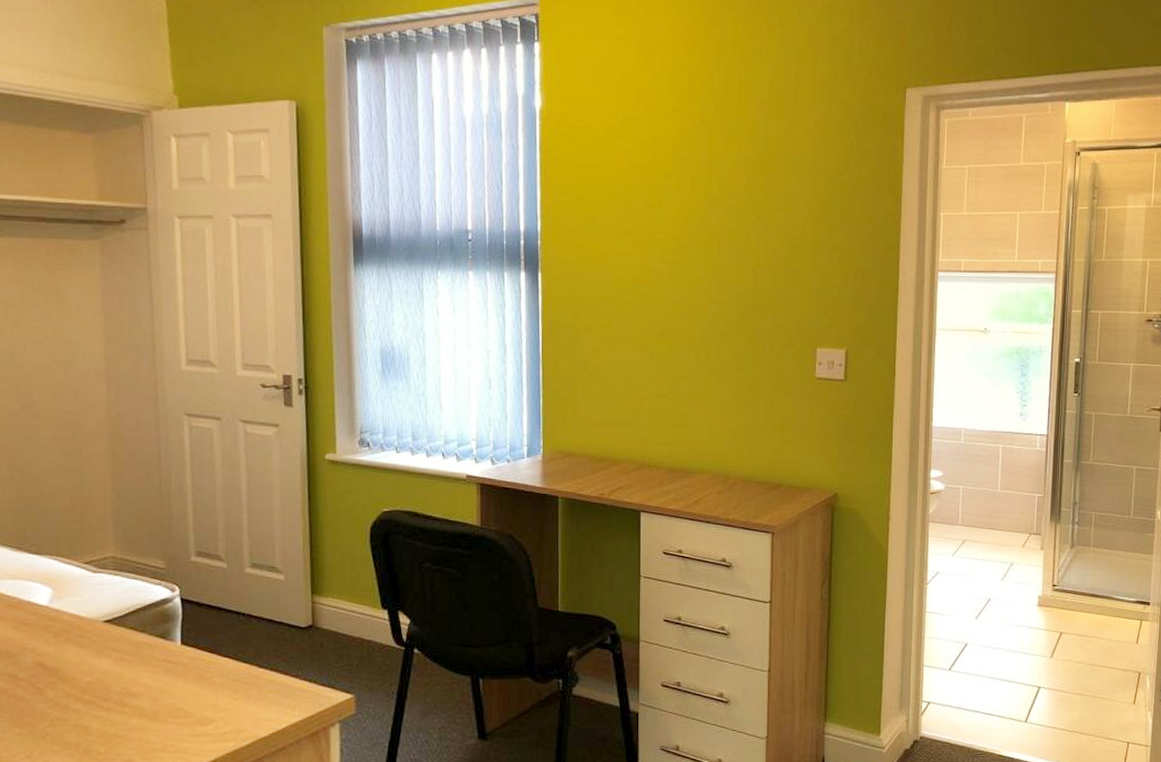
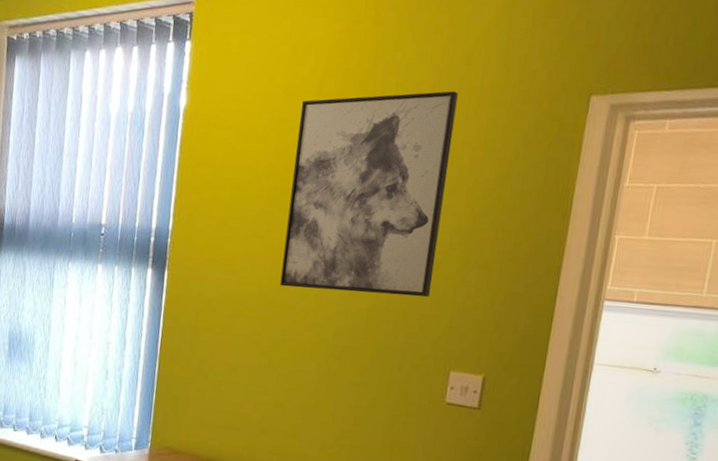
wall art: none [652,87,794,281] -> present [280,91,458,298]

